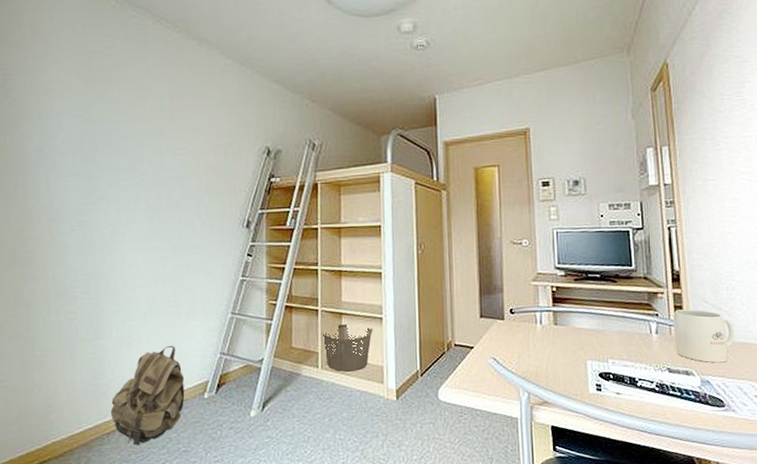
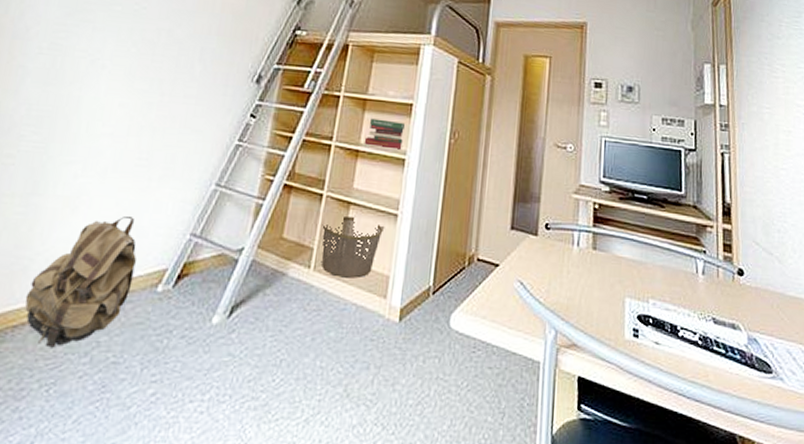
books: none [344,242,378,266] -> present [364,118,406,150]
mug: present [673,309,735,363] -> none [721,249,785,318]

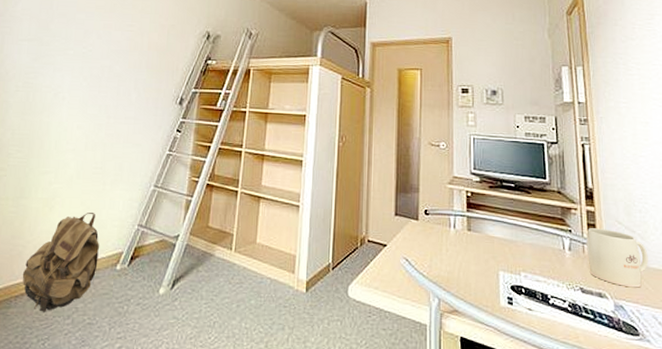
basket: present [321,216,385,278] -> none [239,207,290,258]
books: present [364,118,406,150] -> none [268,128,301,153]
mug: none [721,249,785,318] -> present [586,228,648,288]

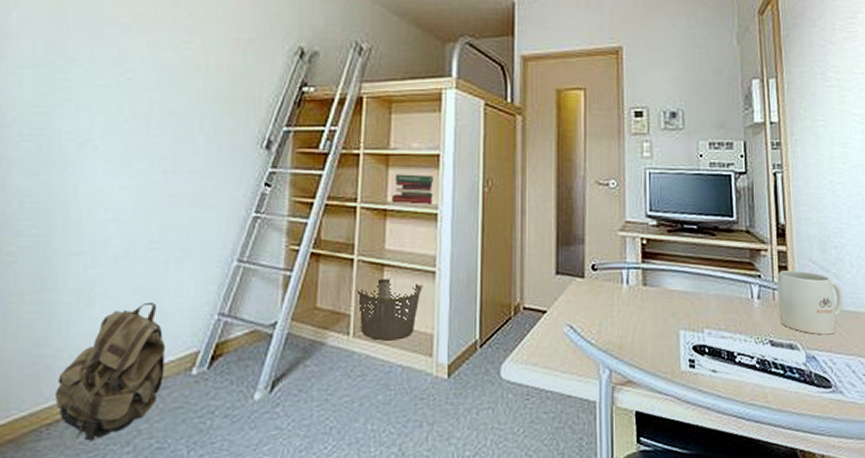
basket: none [239,207,290,258] -> present [357,278,423,341]
books: none [268,128,301,153] -> present [391,174,434,205]

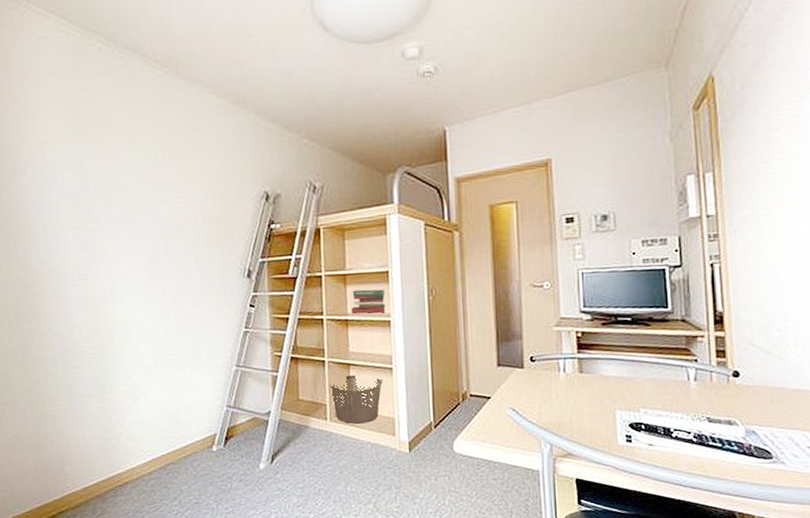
backpack: present [54,303,166,441] -> none [121,399,194,497]
mug: present [777,270,843,335] -> none [715,353,786,412]

